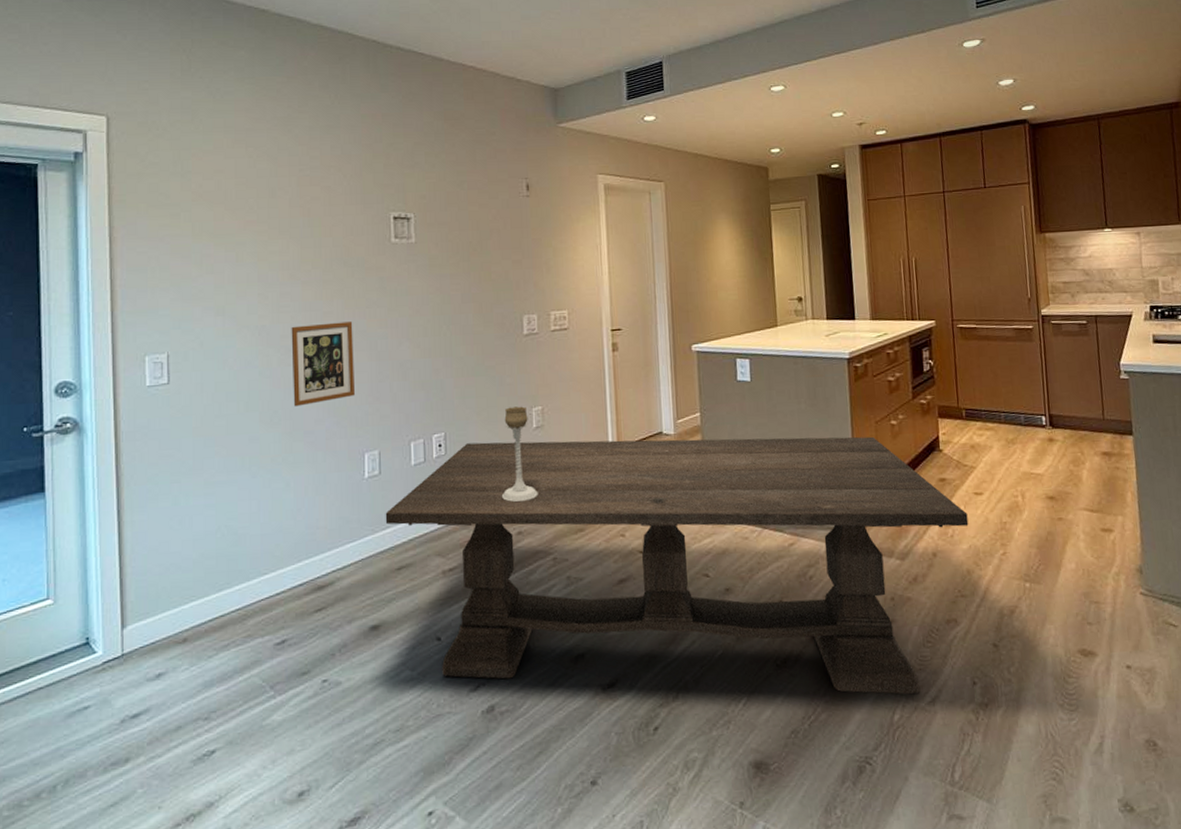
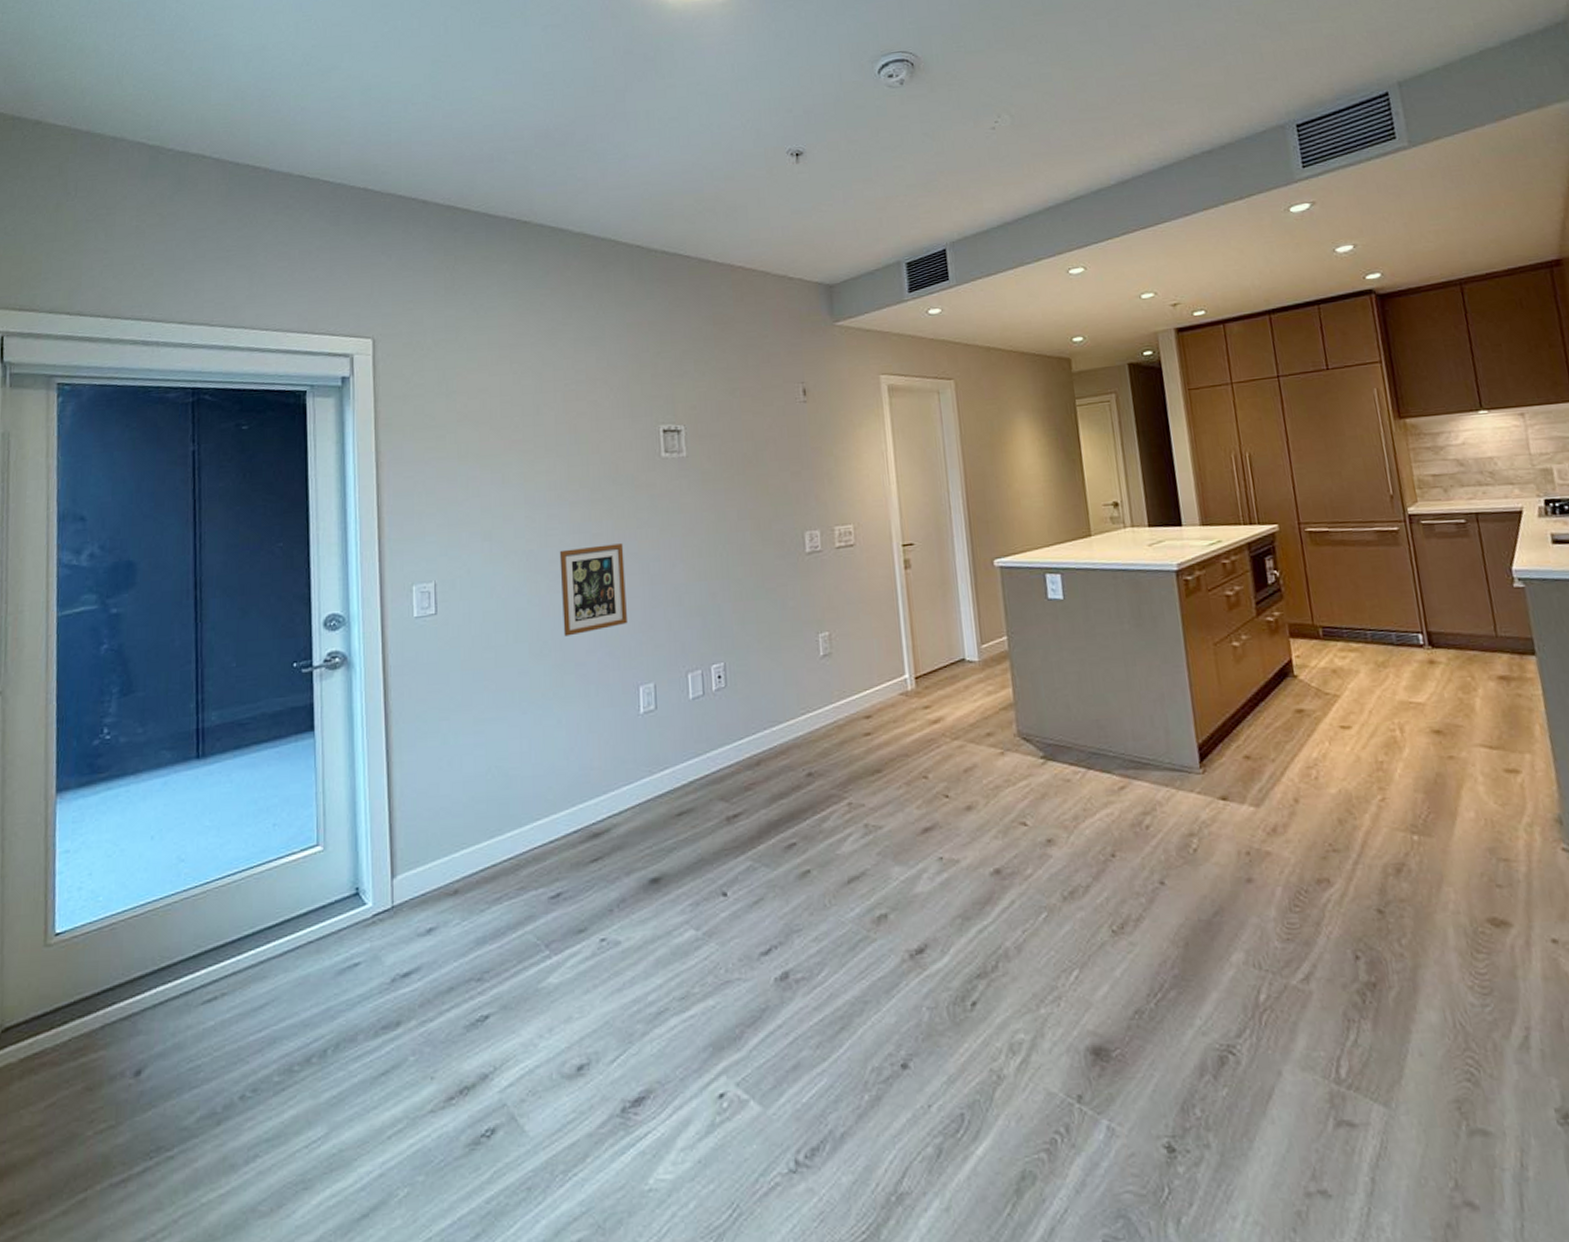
dining table: present [385,436,969,695] -> none [662,660,1336,970]
candle holder: present [501,406,538,503] -> none [788,632,829,740]

